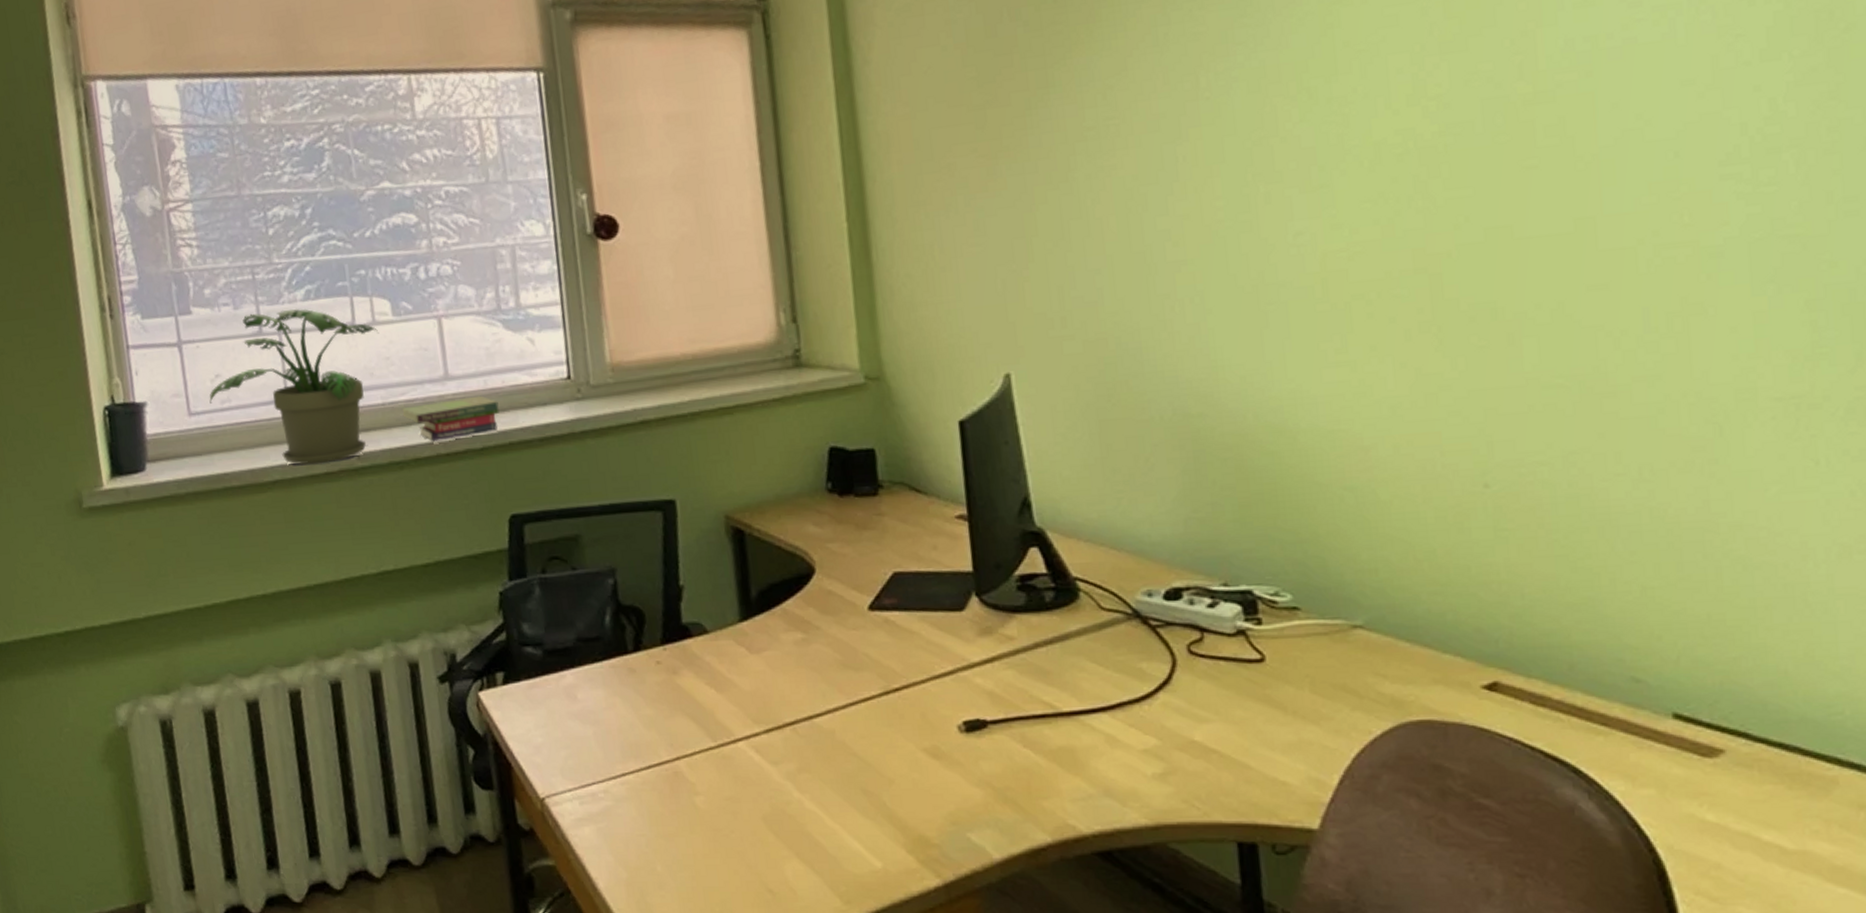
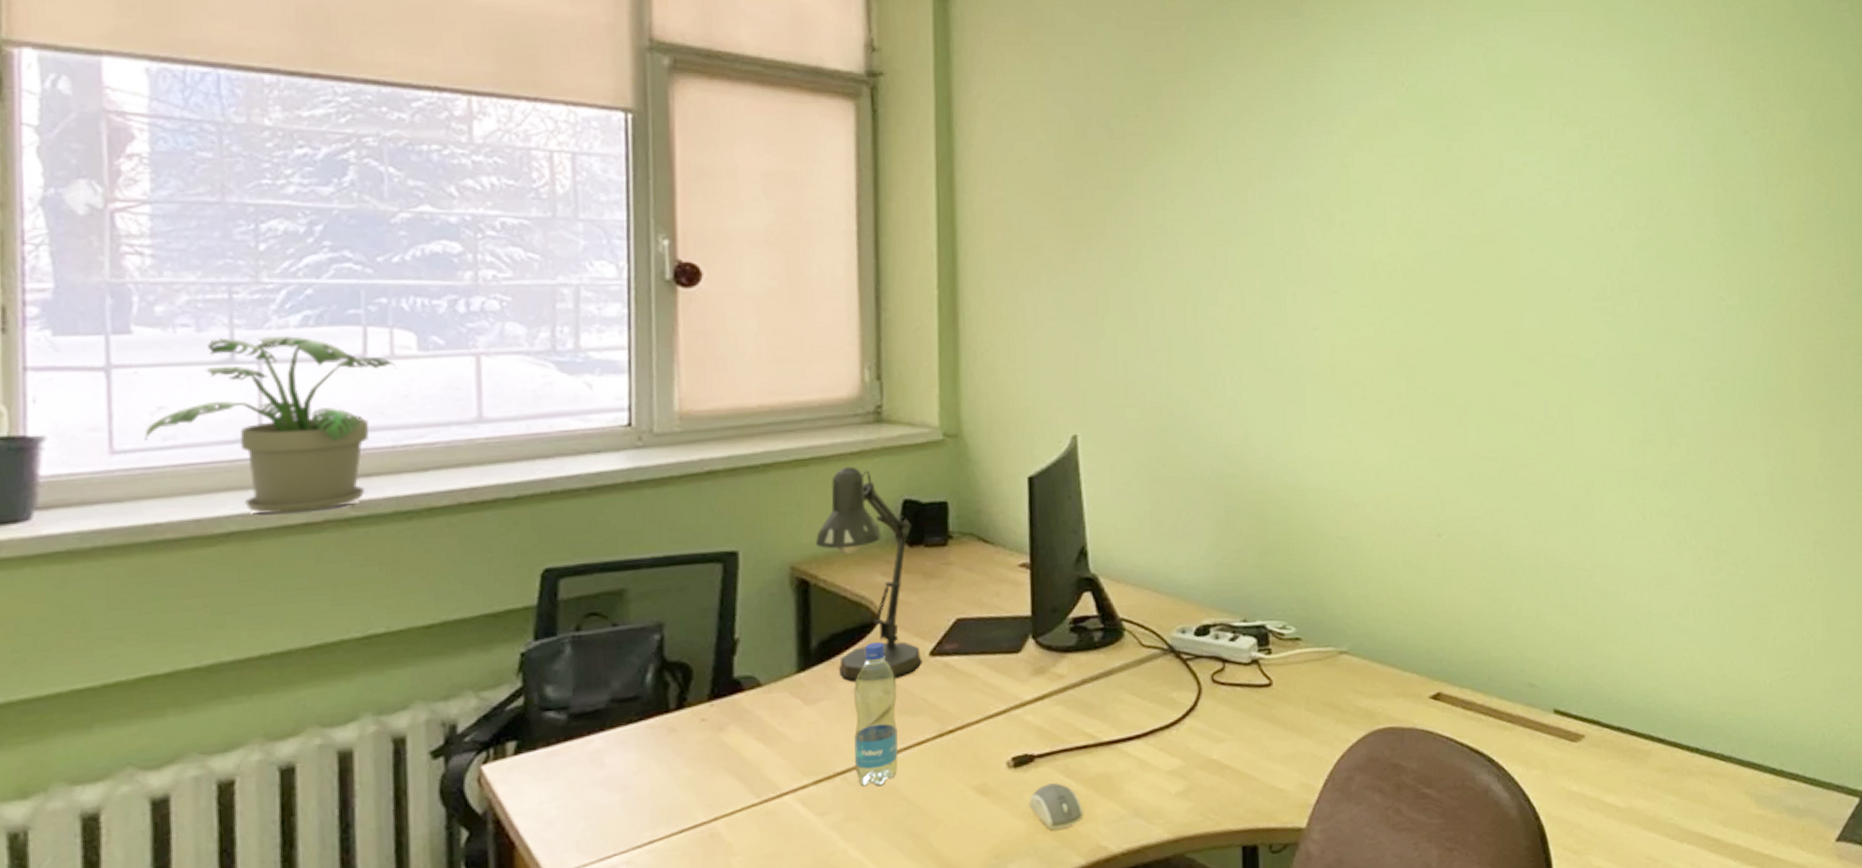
books: present [402,395,500,442] -> none [418,440,542,490]
desk lamp: none [746,413,862,634] -> present [815,466,922,683]
bottle: none [795,594,846,740] -> present [854,642,898,787]
computer mouse: none [984,752,1047,802] -> present [1029,783,1084,830]

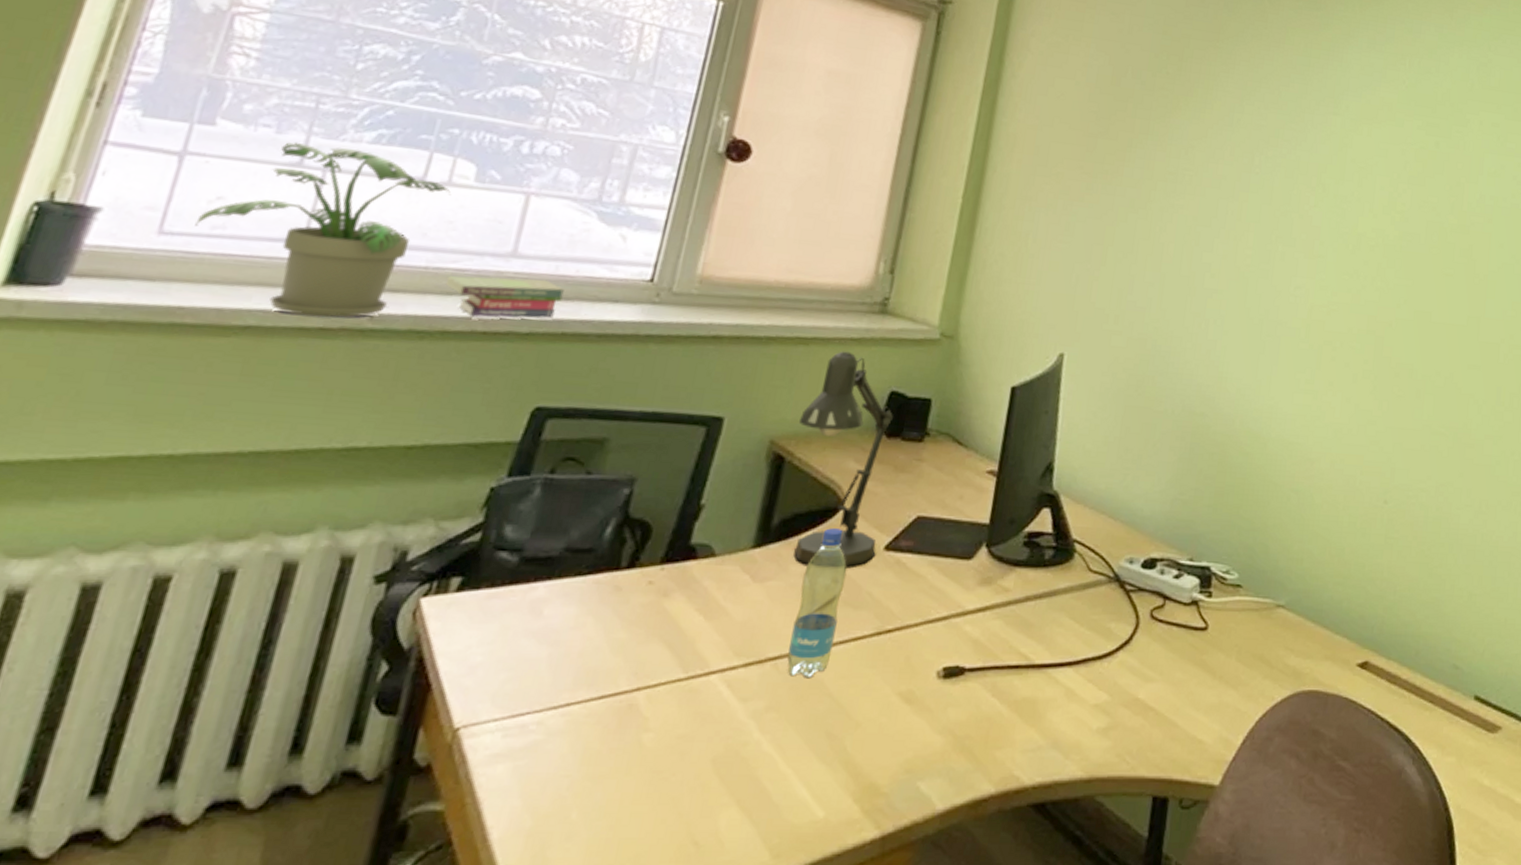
books: none [418,440,542,490] -> present [445,276,564,319]
computer mouse: present [1029,783,1084,830] -> none [950,701,1003,751]

